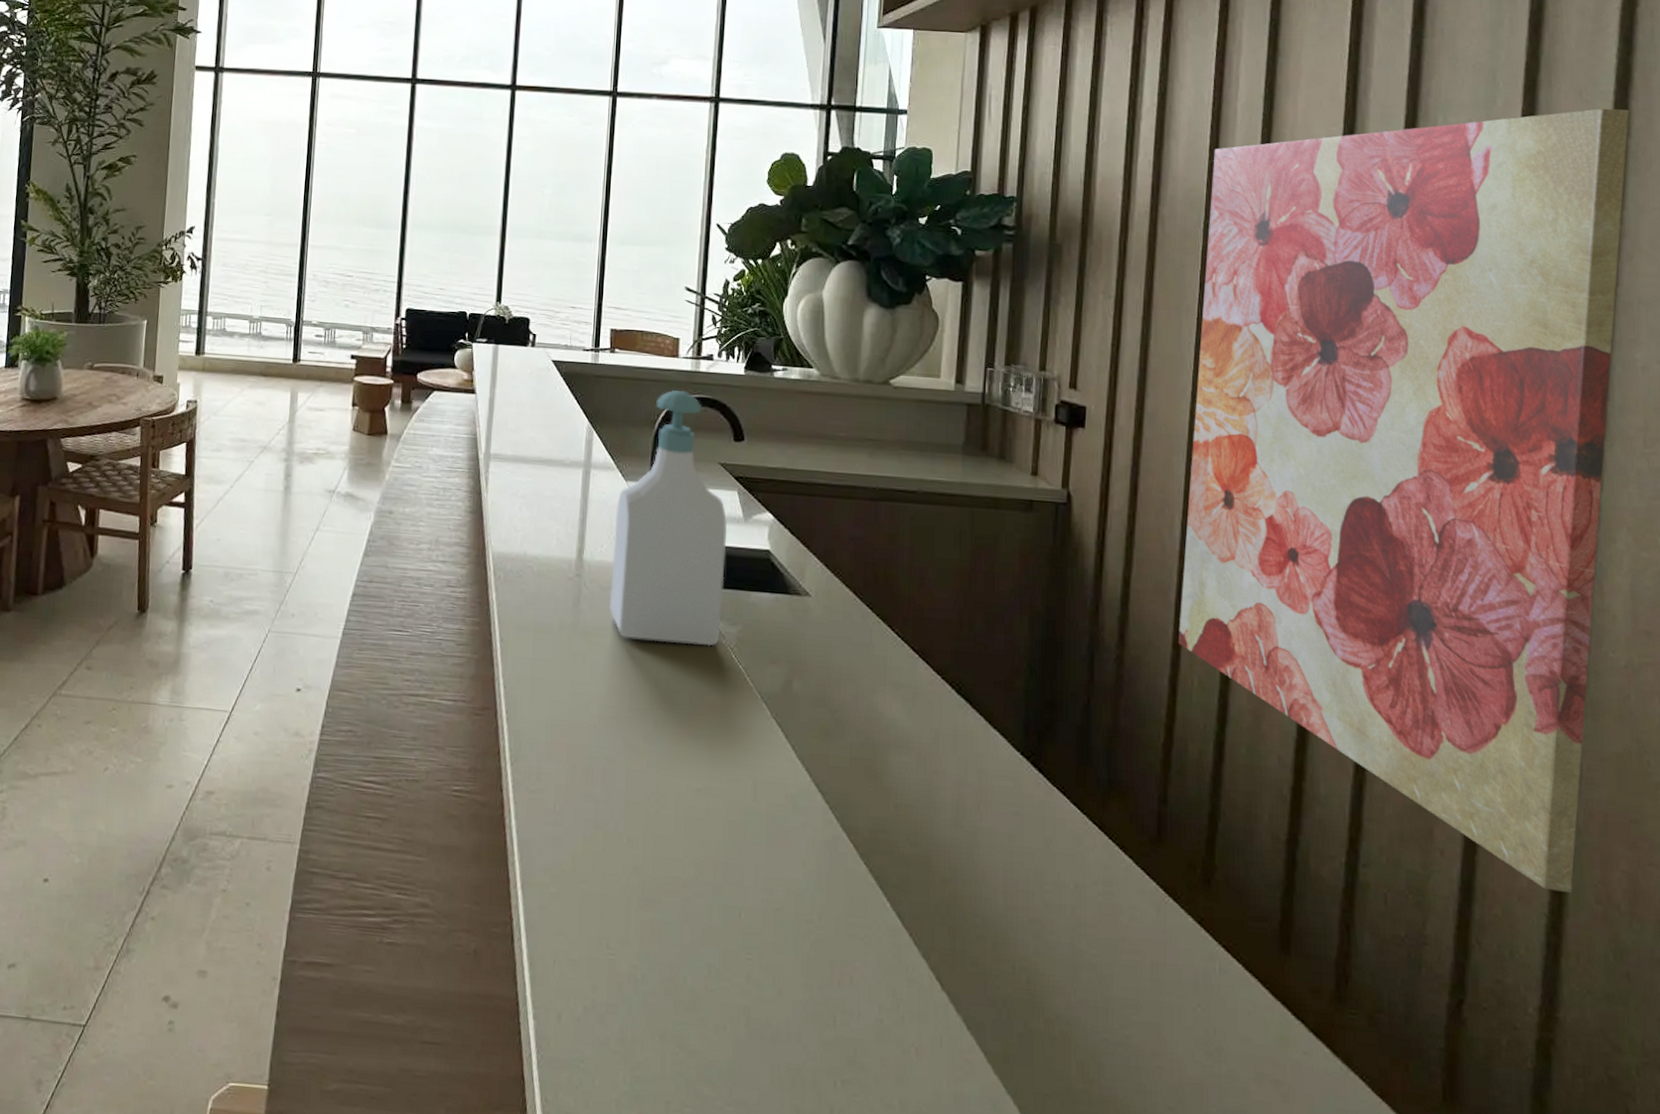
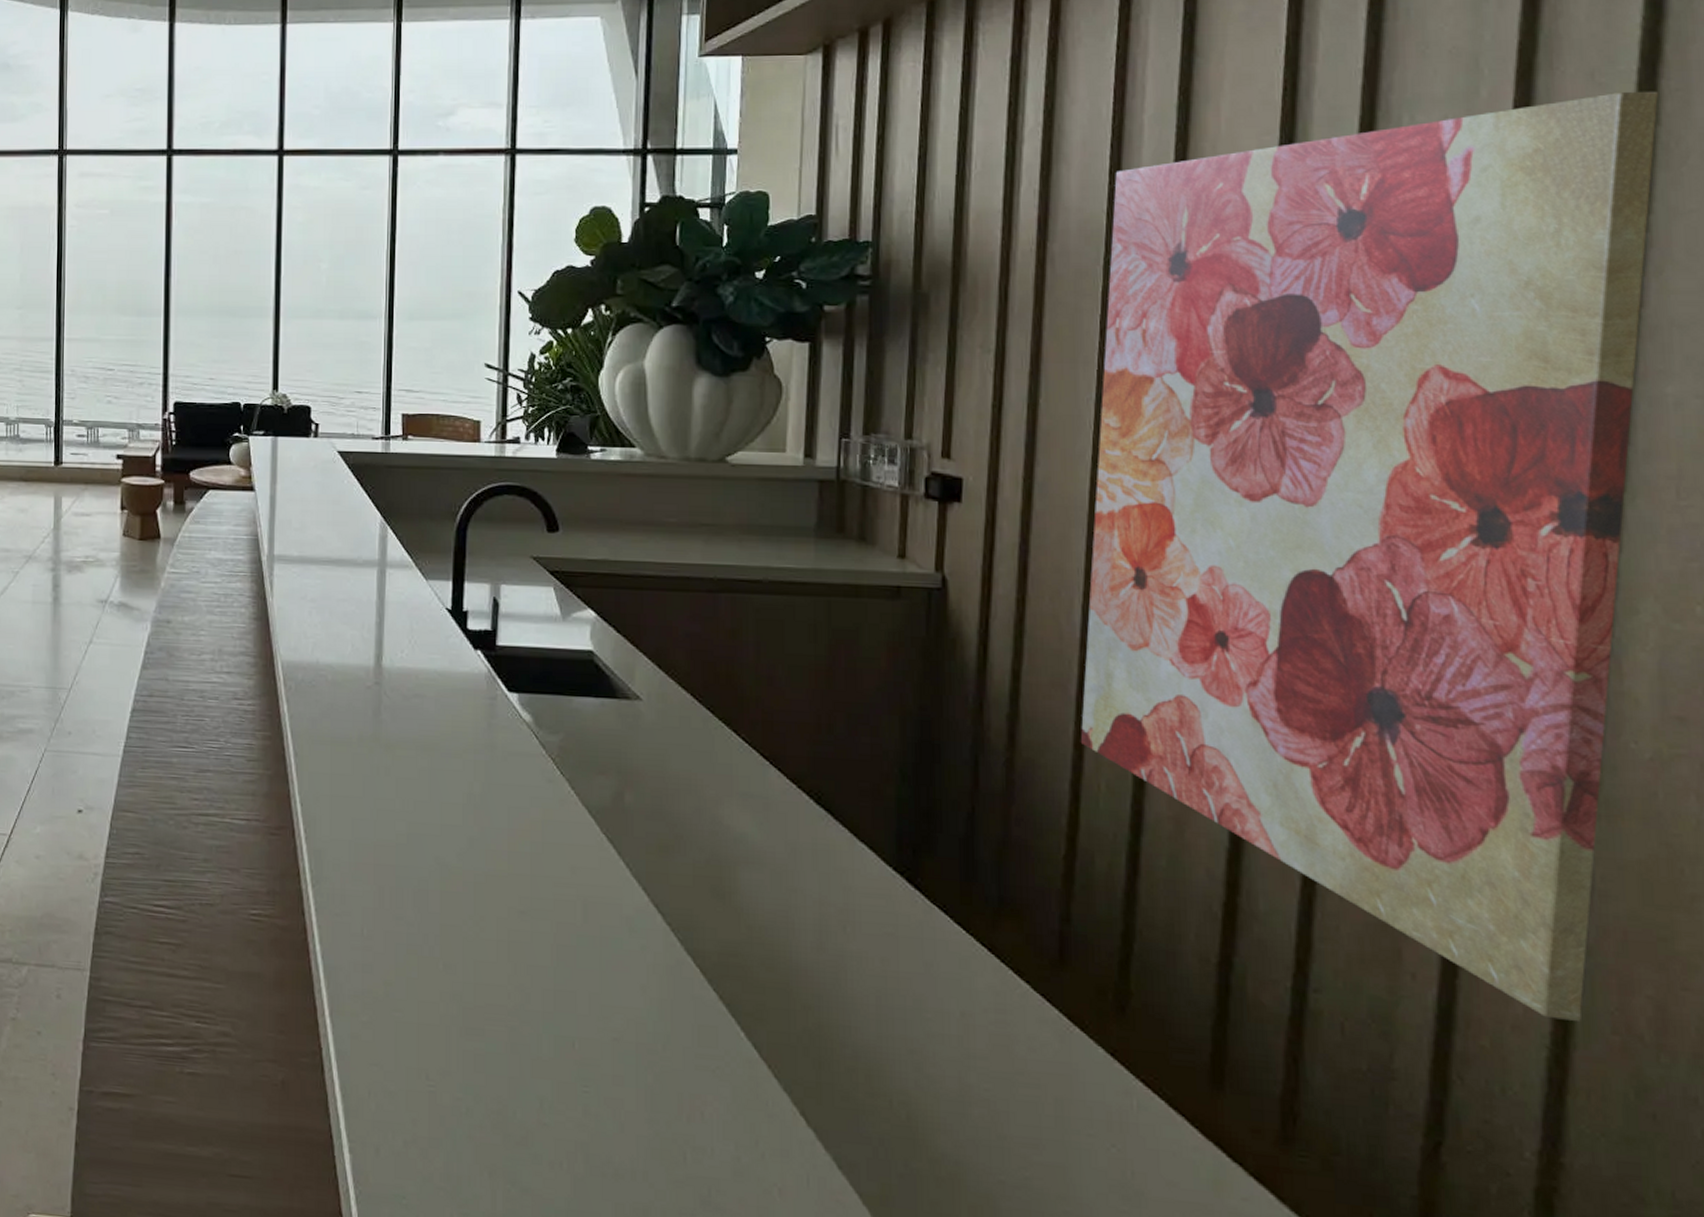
soap bottle: present [609,390,728,647] -> none [413,478,544,757]

